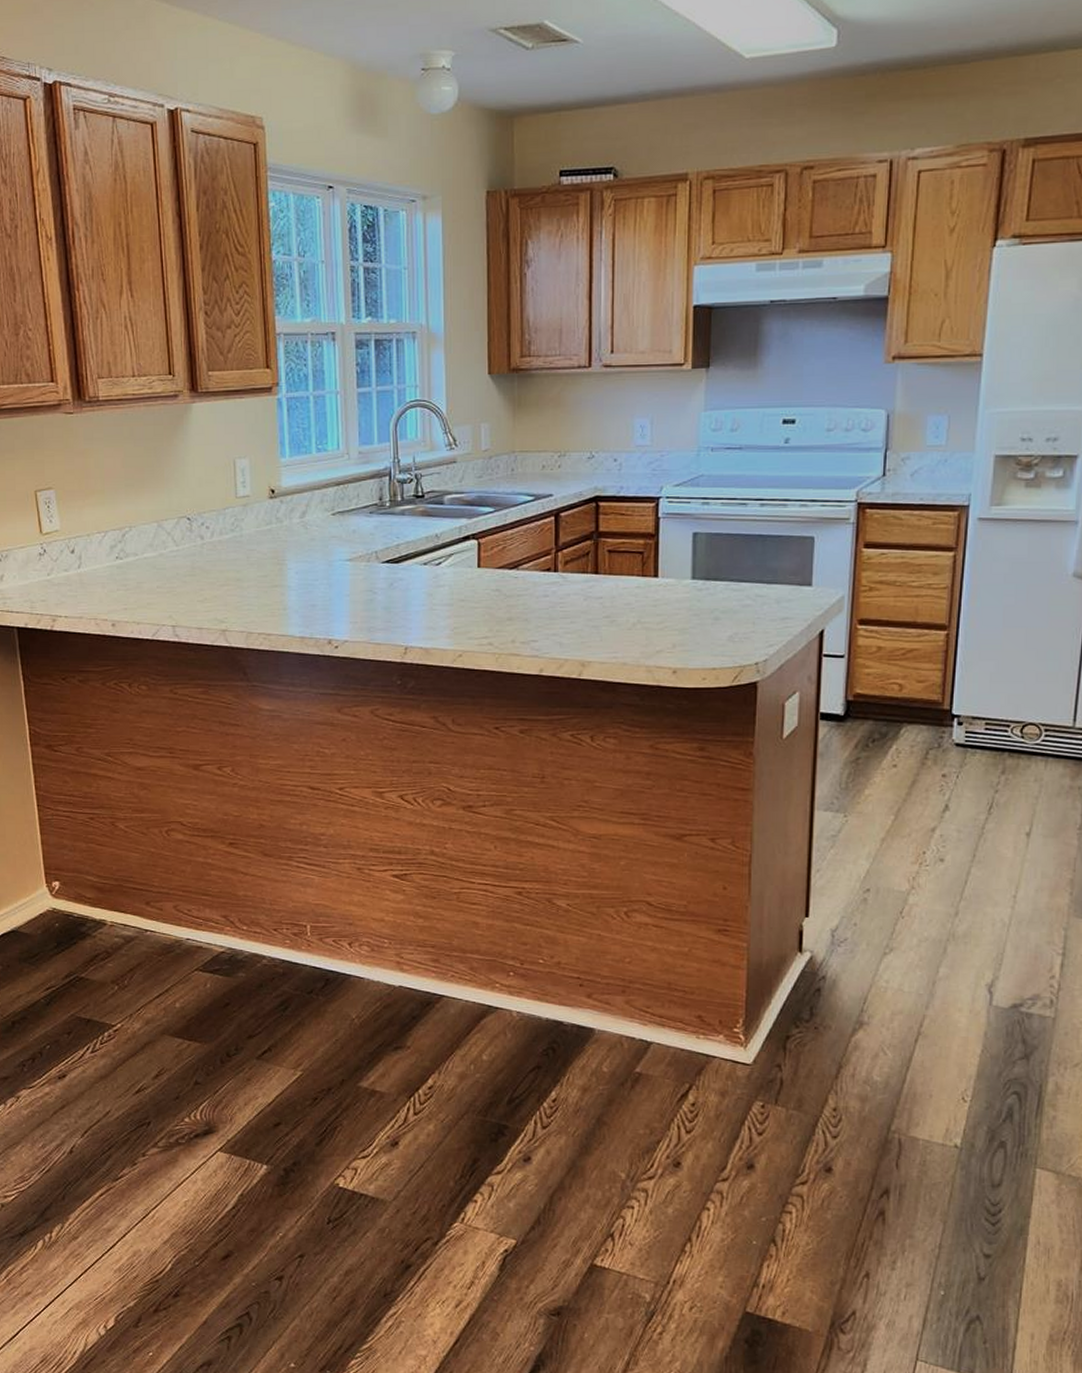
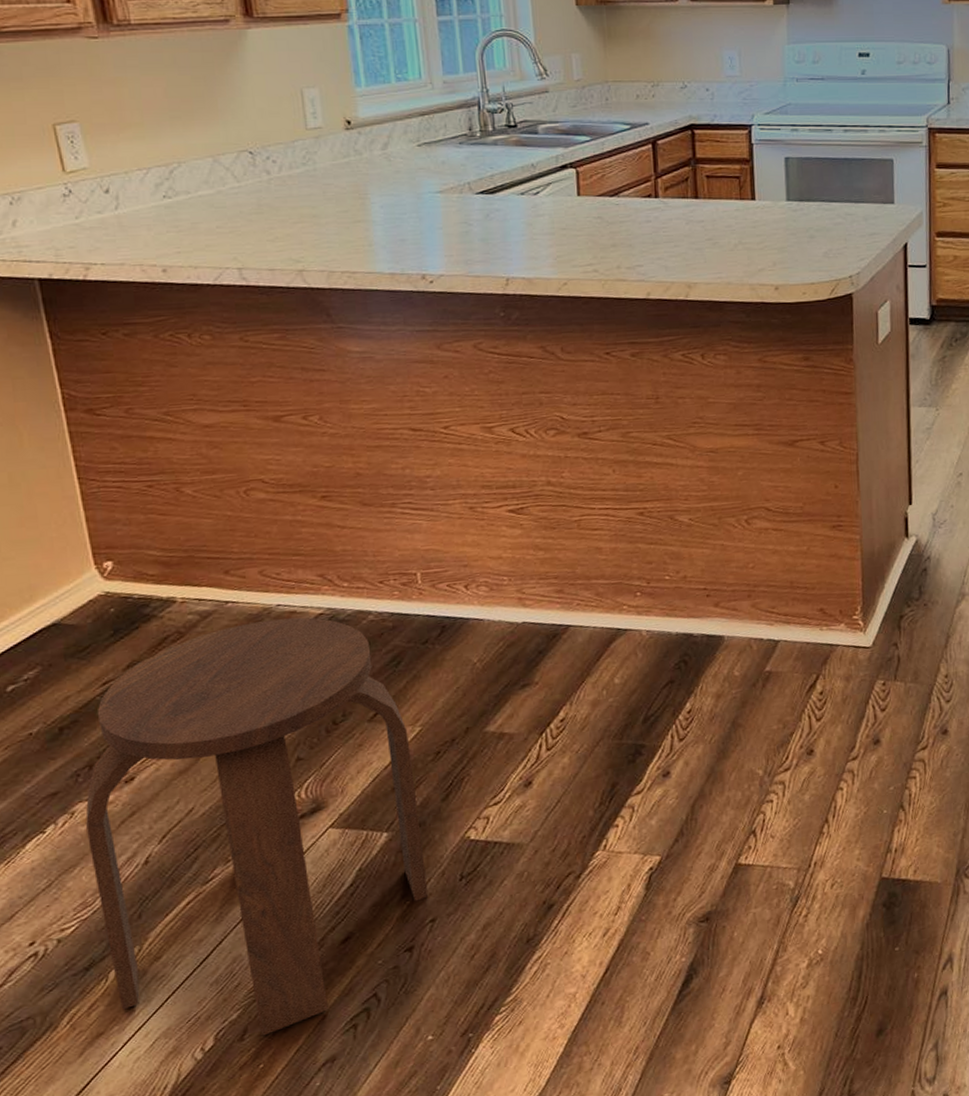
stool: none [27,951,299,1328] -> present [85,617,429,1037]

